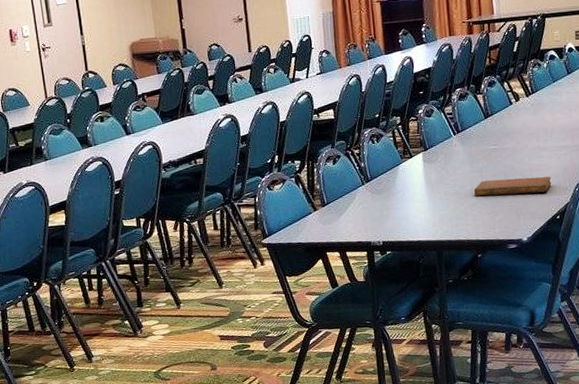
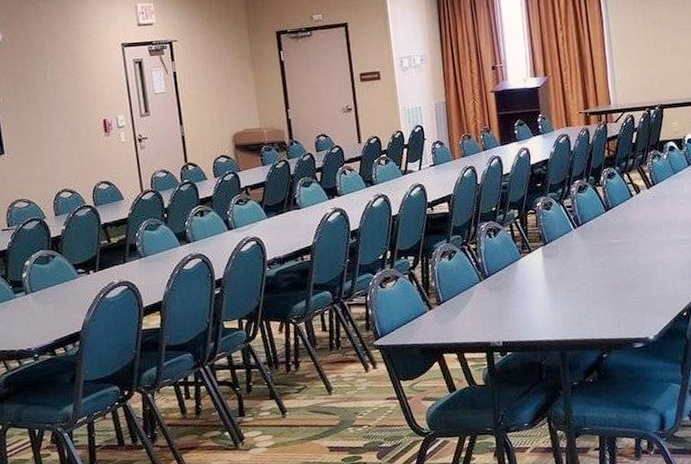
notebook: present [474,176,552,197] -> none [597,271,677,293]

